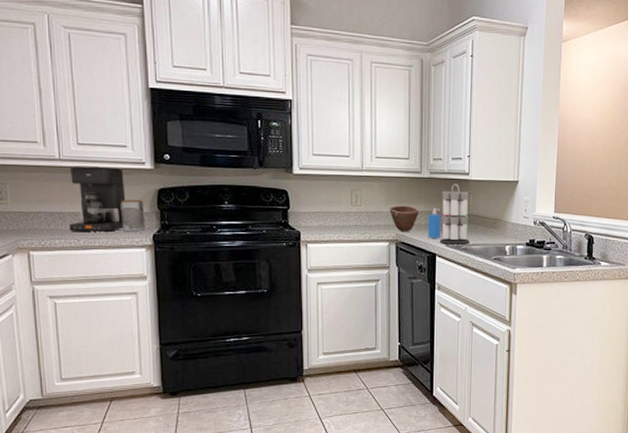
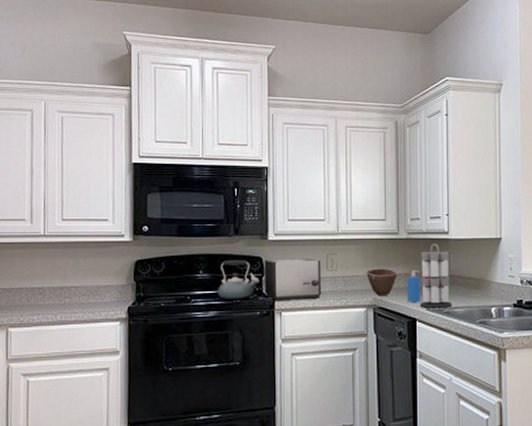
coffee maker: present [69,165,126,232] -> none [47,240,104,307]
jar: present [120,199,146,232] -> none [98,271,121,306]
kettle: none [244,192,285,233] -> present [218,260,260,302]
toaster: none [289,192,347,234] -> present [264,258,322,302]

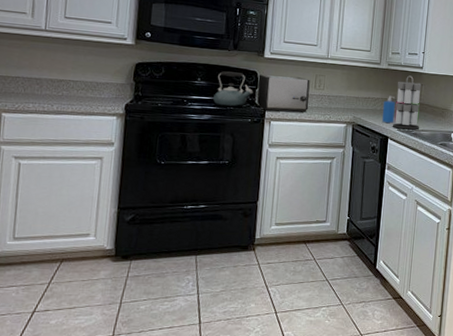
bowl: present [366,268,397,297] -> none [349,91,376,116]

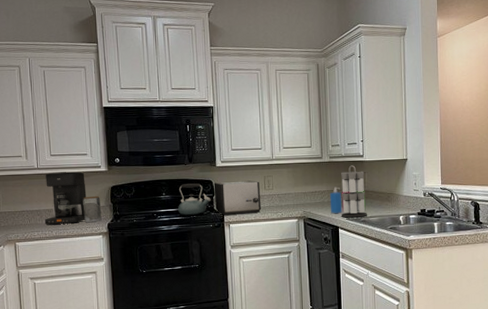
coffee maker: none [44,37,105,99] -> present [44,171,87,225]
jar: none [96,70,121,101] -> present [83,195,102,223]

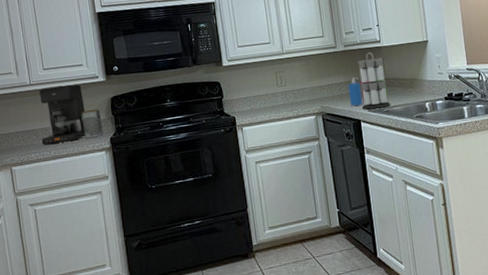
kettle: present [178,183,211,217] -> none [185,86,220,124]
toaster: present [214,180,262,216] -> none [221,78,276,119]

